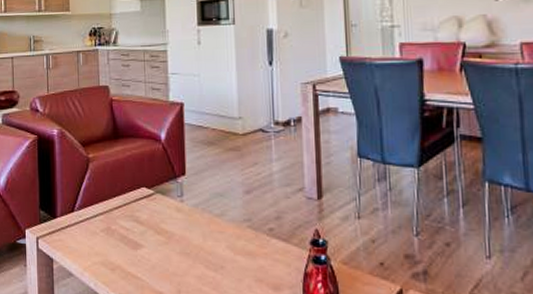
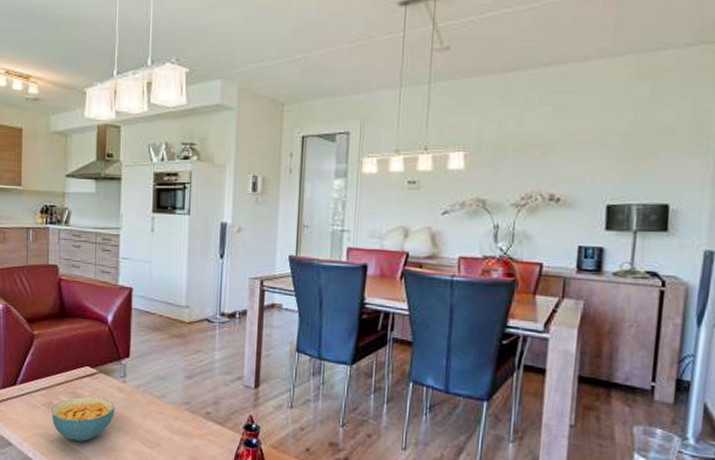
cereal bowl: none [110,218,175,268] -> present [51,396,115,442]

